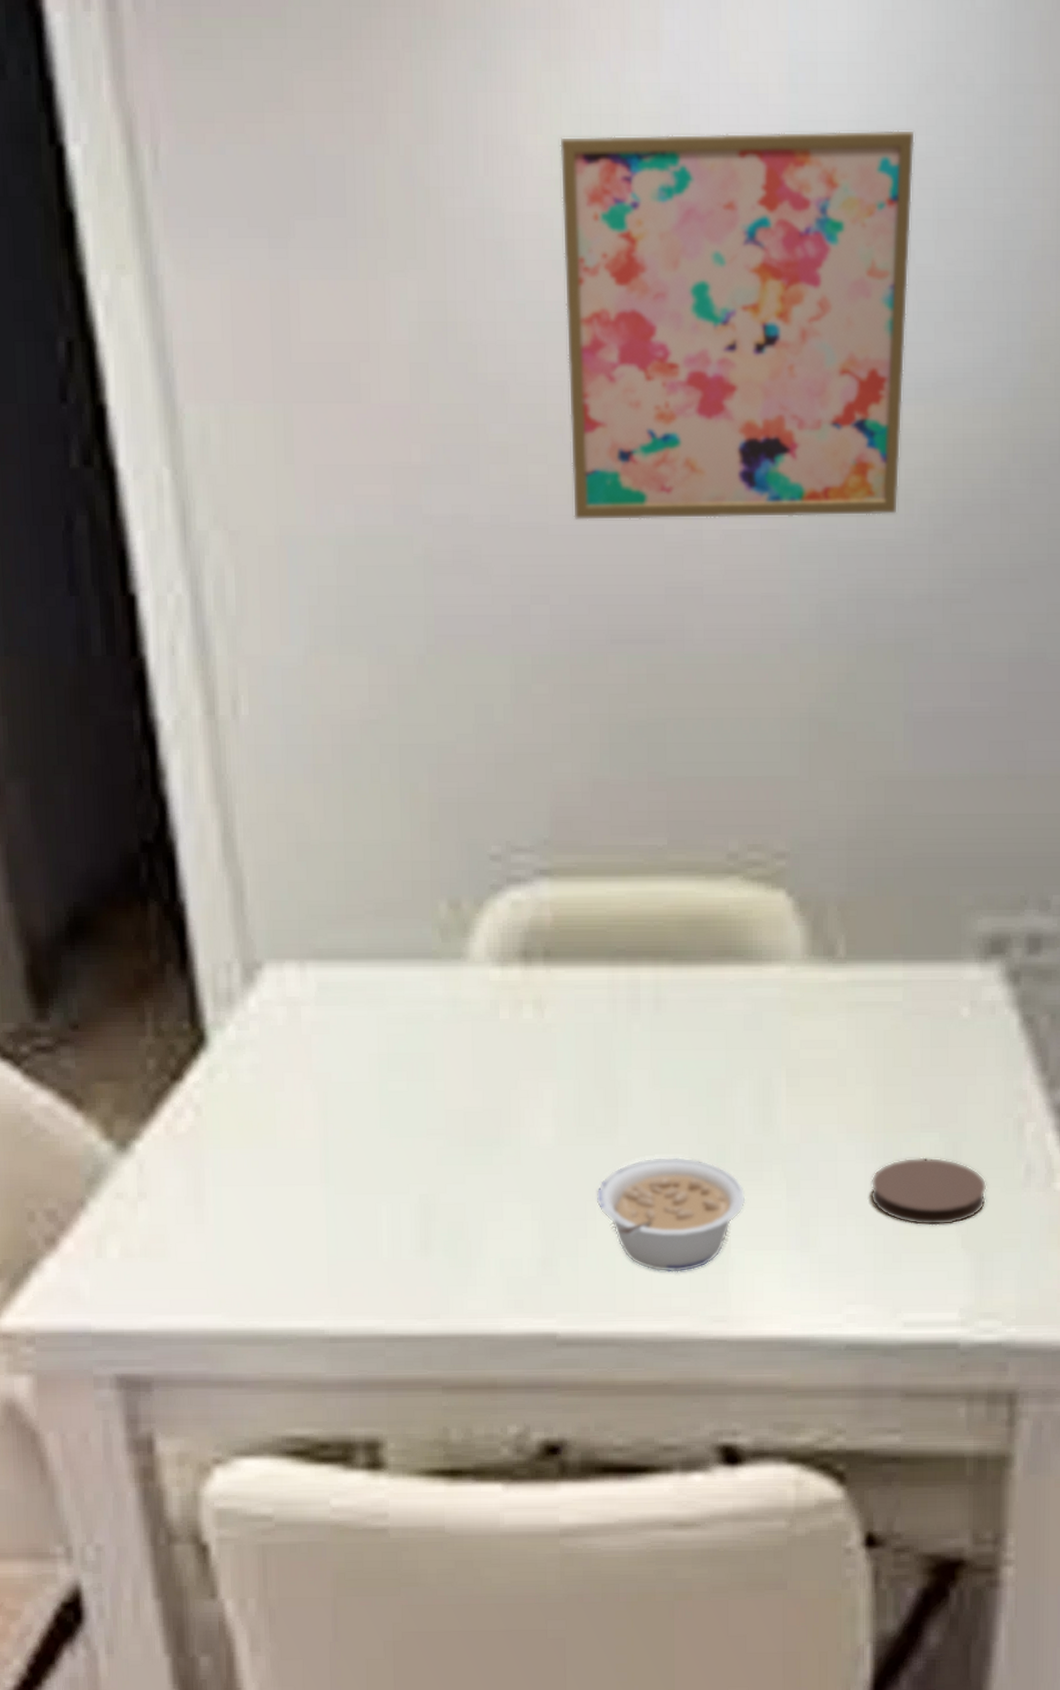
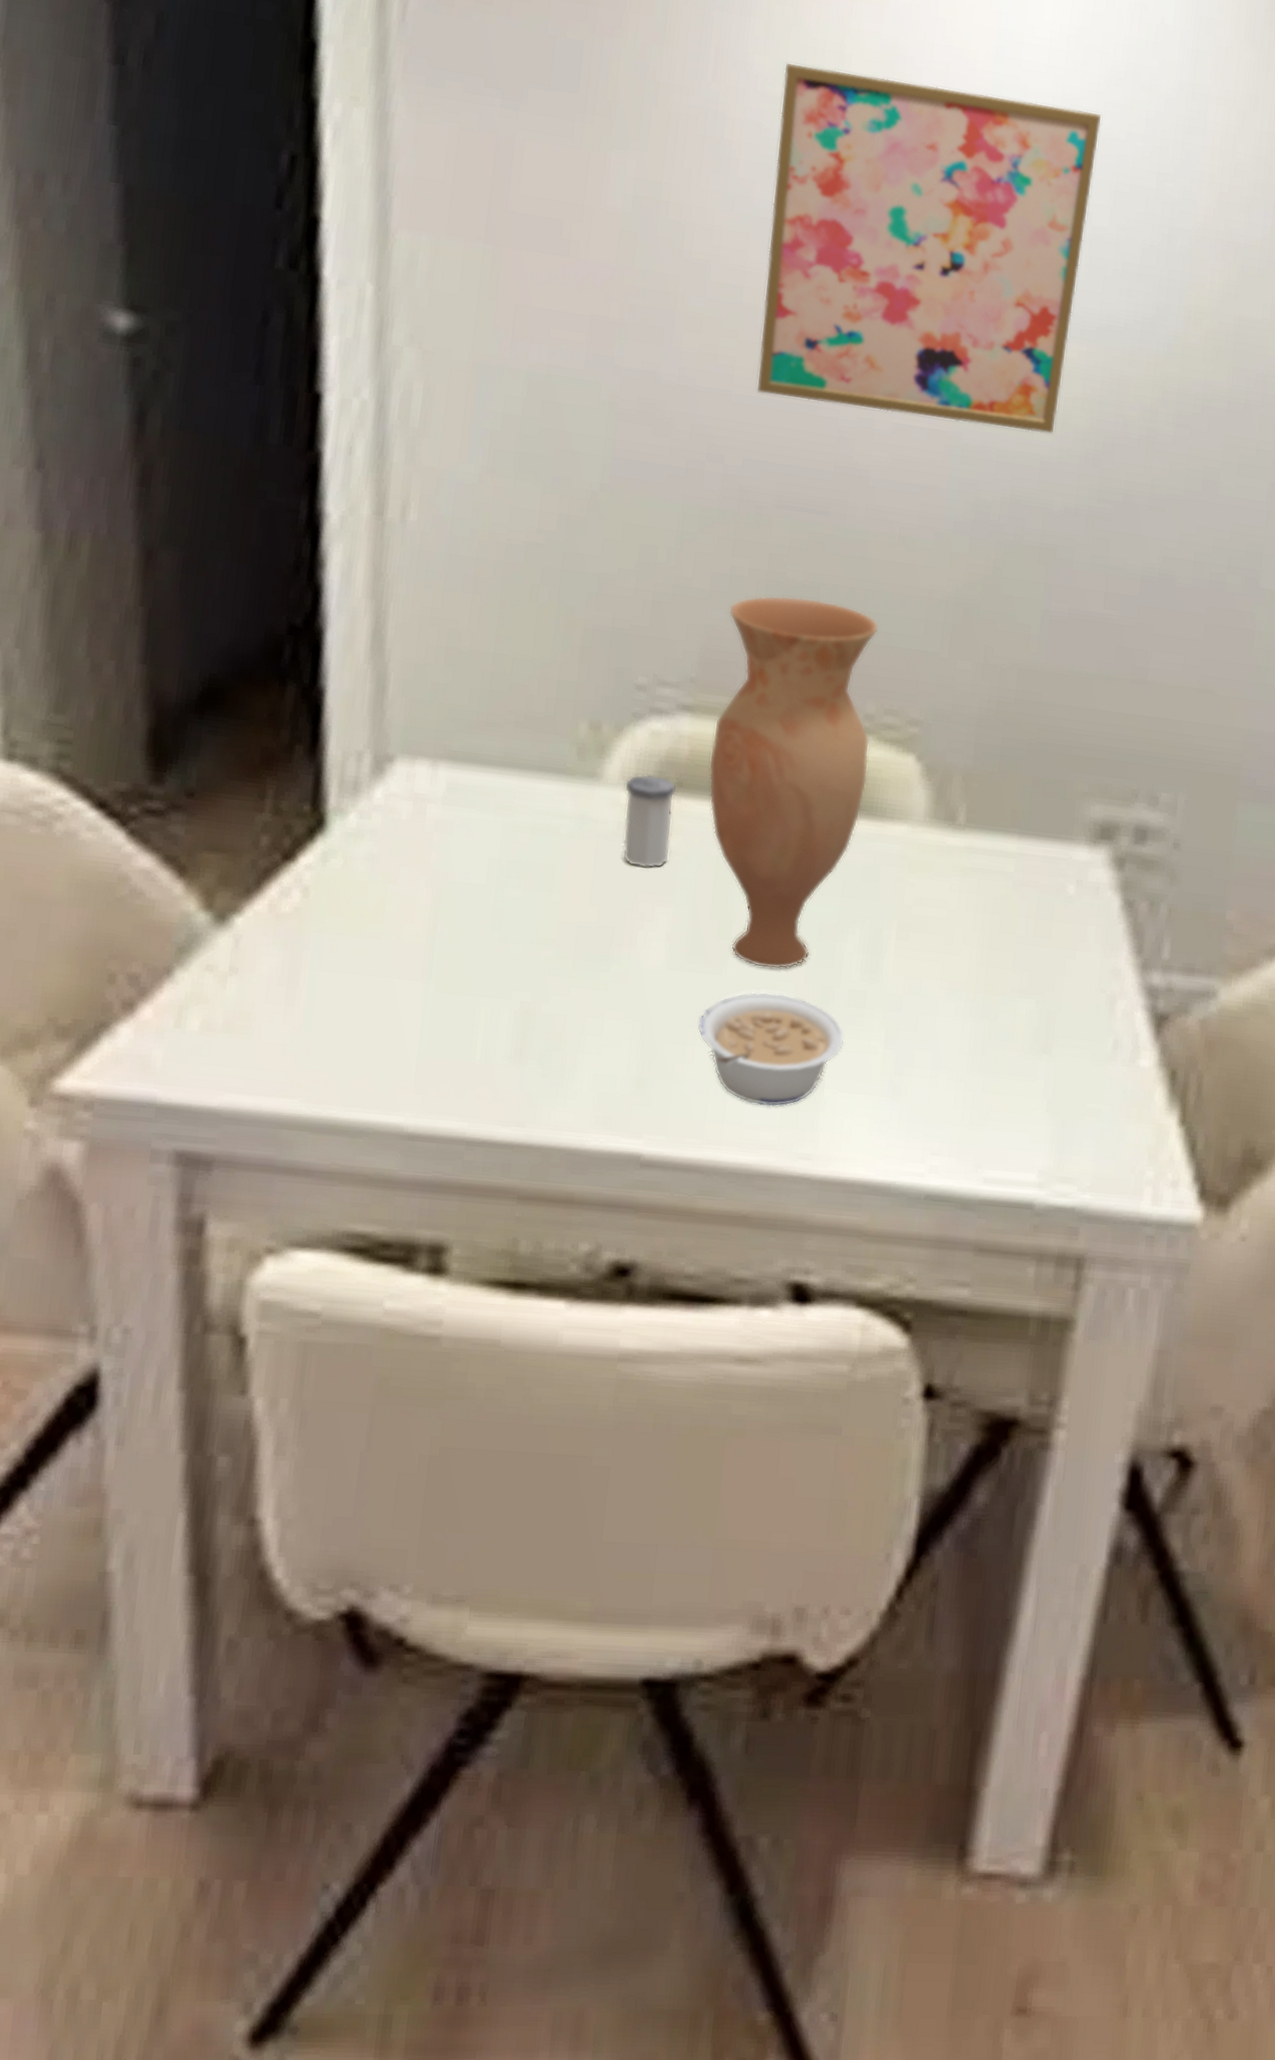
salt shaker: none [491,947,547,1046] -> present [622,774,677,869]
vase: none [573,736,739,1133] -> present [708,595,879,970]
coaster: present [871,1157,987,1226] -> none [964,1020,1076,1089]

